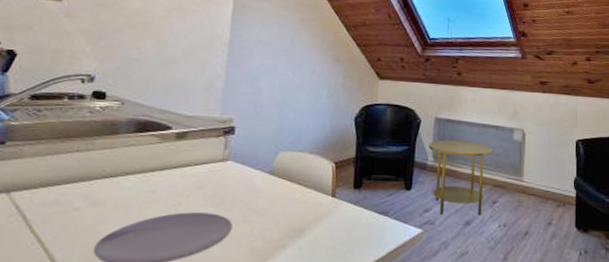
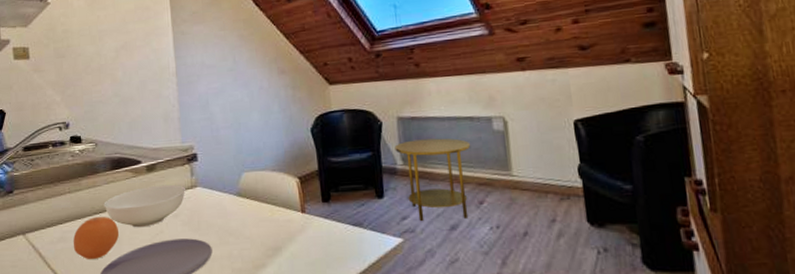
fruit: none [69,180,130,228] -> present [73,216,119,260]
bowl: none [117,154,215,197] -> present [103,184,186,228]

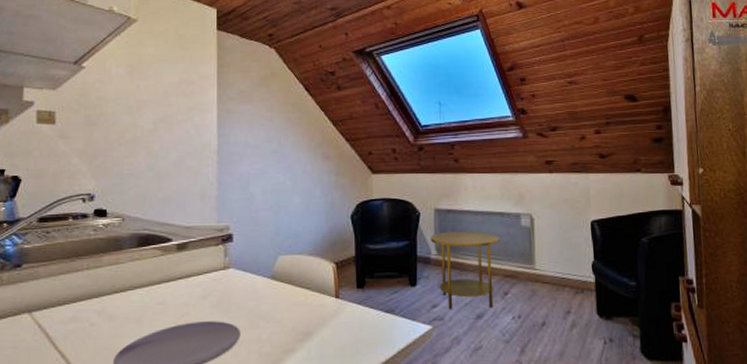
fruit: present [73,216,119,260] -> none [87,295,140,342]
bowl: present [103,184,186,228] -> none [126,264,217,309]

